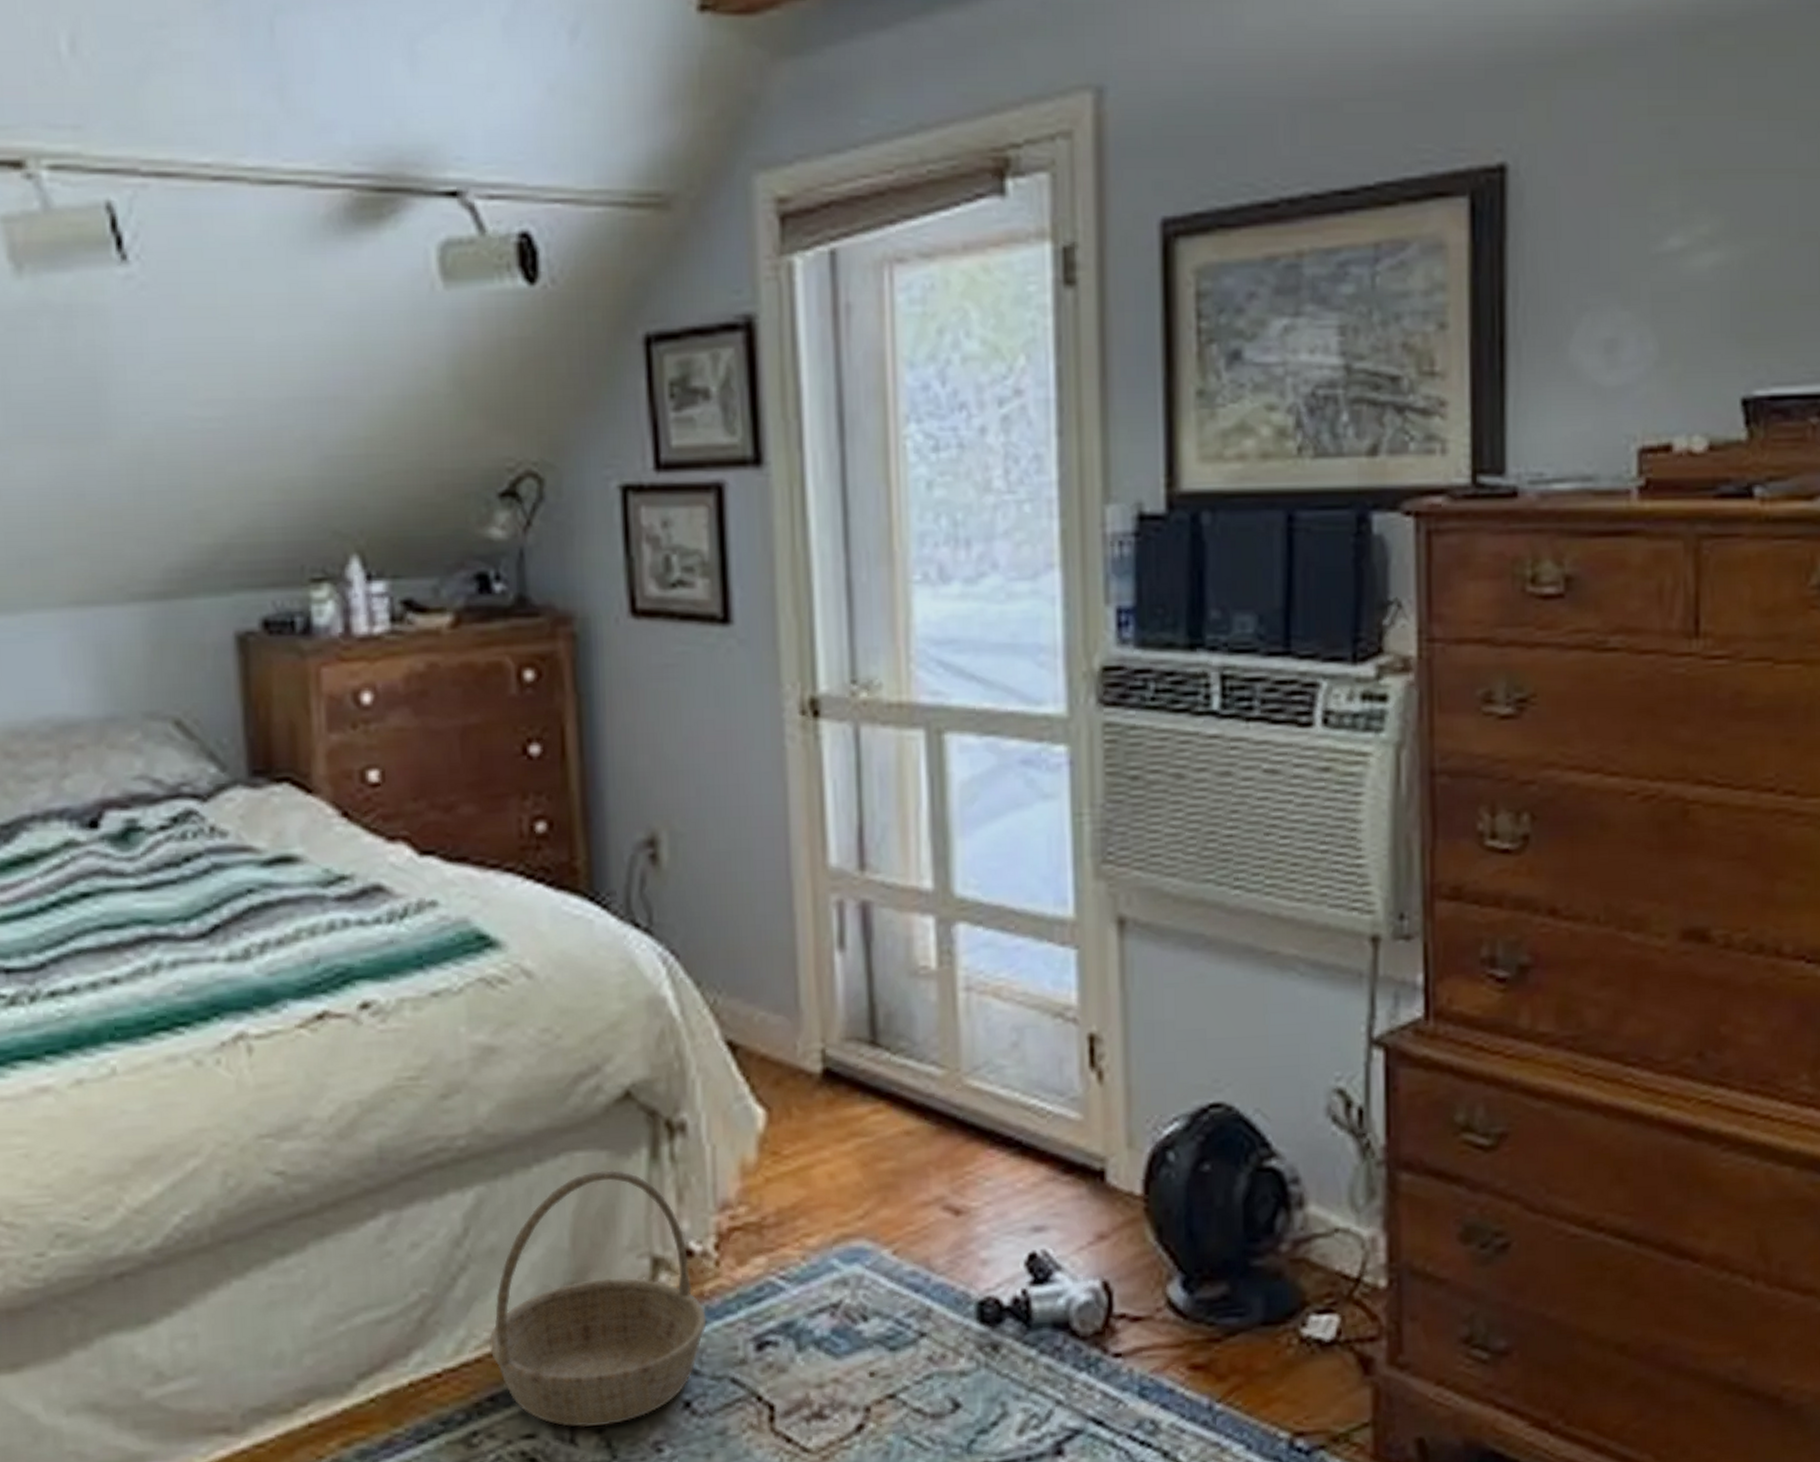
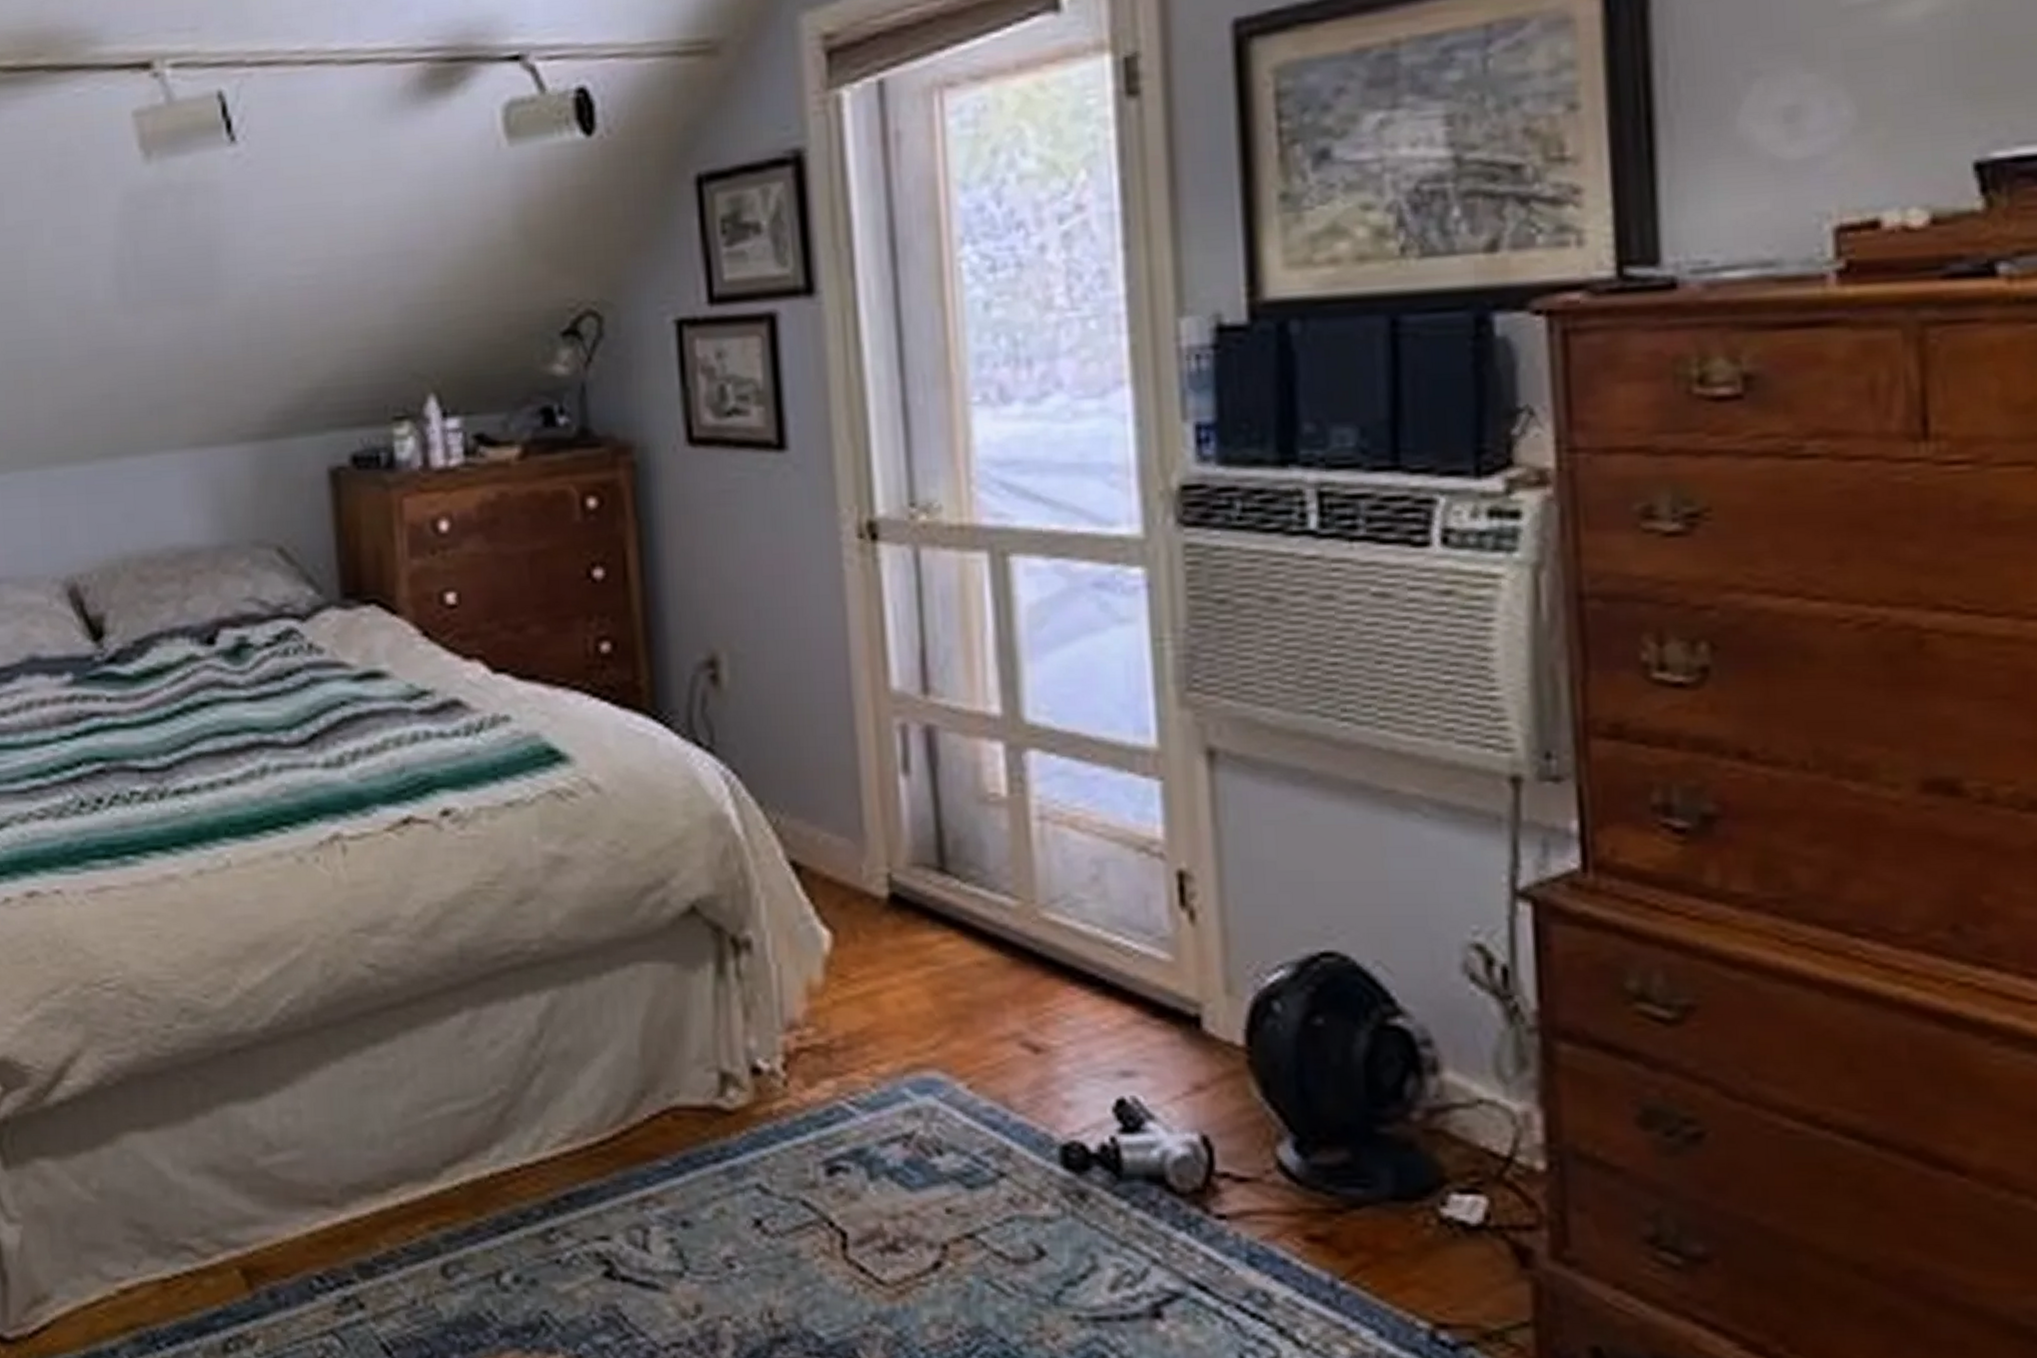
basket: present [489,1170,707,1427] -> none [564,983,776,1236]

